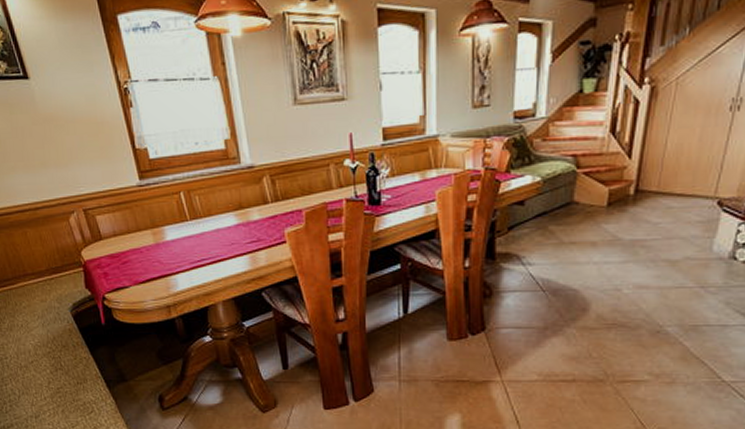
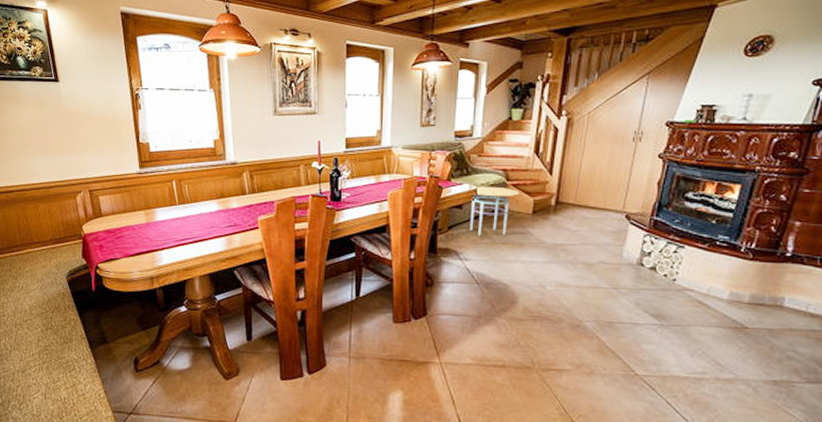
side table: none [533,176,593,236] -> present [470,186,520,236]

